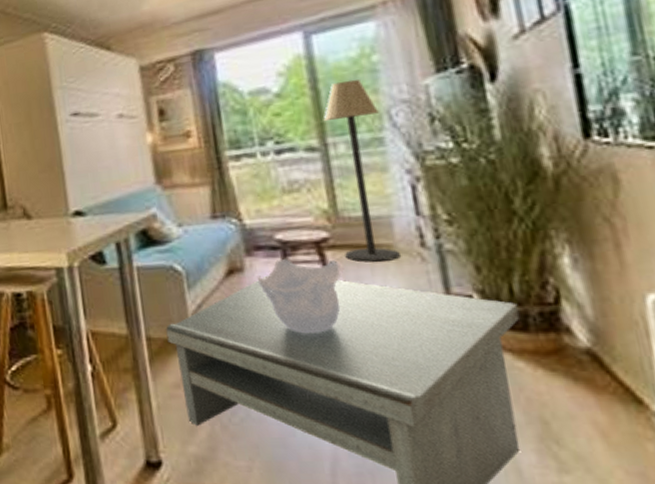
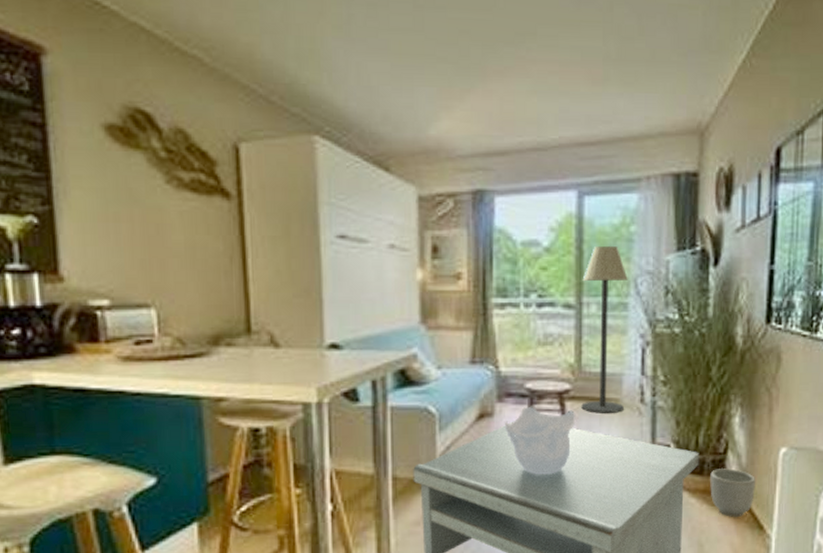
planter: none [540,322,618,386] -> present [710,468,755,517]

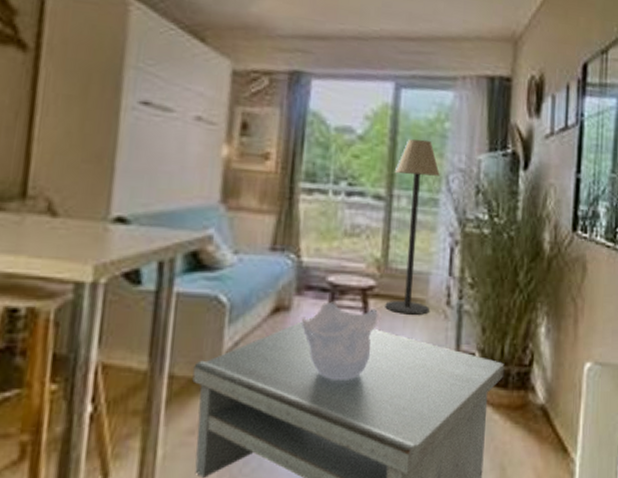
planter: present [710,468,755,517] -> none [514,382,560,437]

